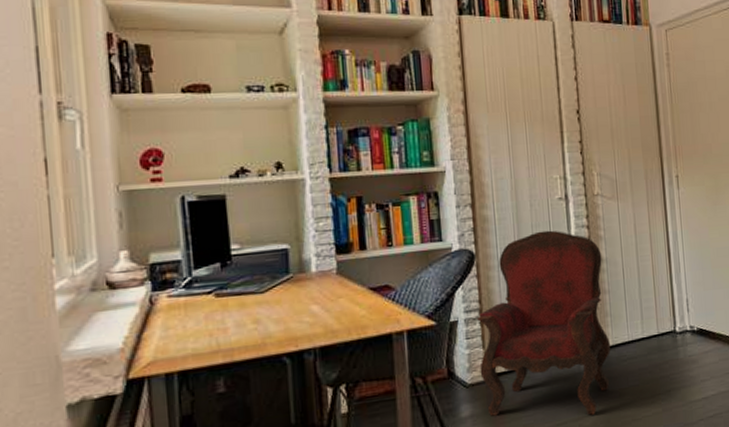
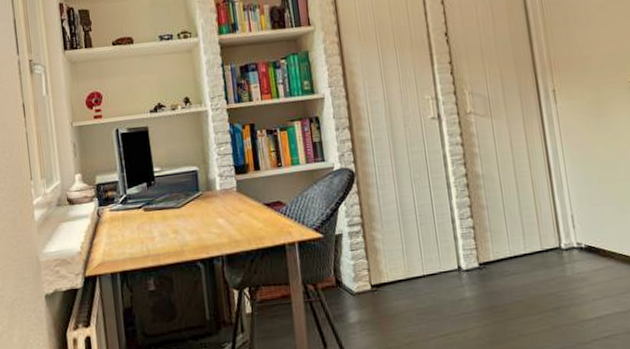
armchair: present [476,230,610,416] -> none [359,148,493,328]

